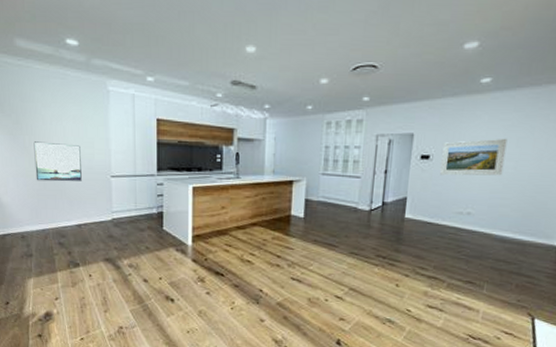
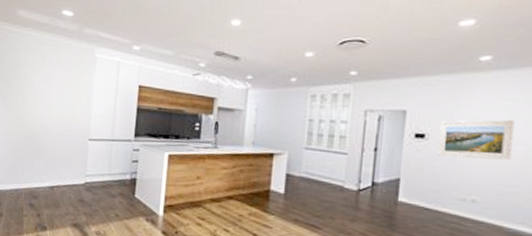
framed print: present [33,141,82,182] -> none [17,102,63,143]

